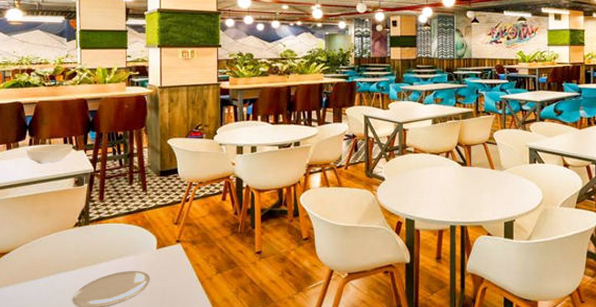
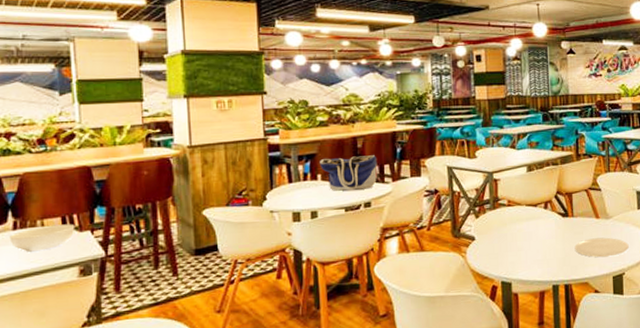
tote bag: none [260,102,307,131] -> present [320,155,378,191]
plate: none [471,187,520,204] -> present [574,237,629,258]

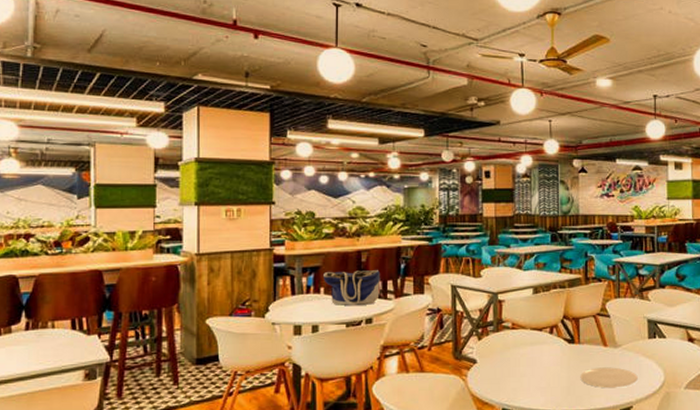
bowl: present [9,224,75,252] -> none [21,327,84,353]

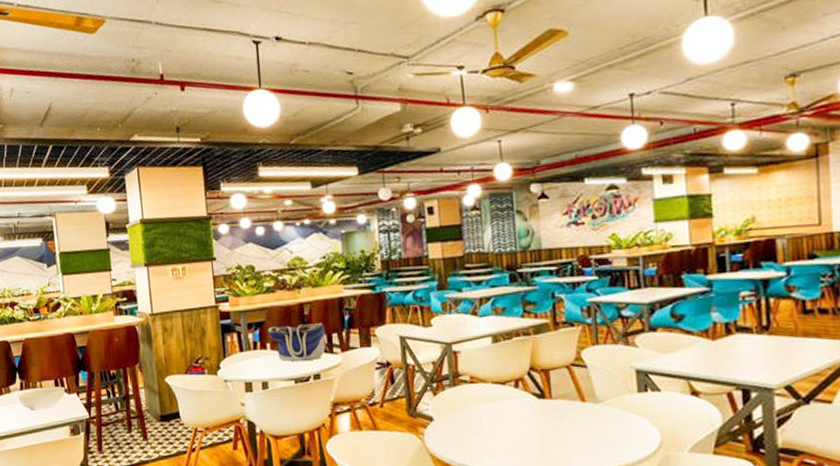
bowl: none [21,327,84,353] -> present [18,386,65,411]
plate: present [580,367,638,389] -> none [554,426,627,450]

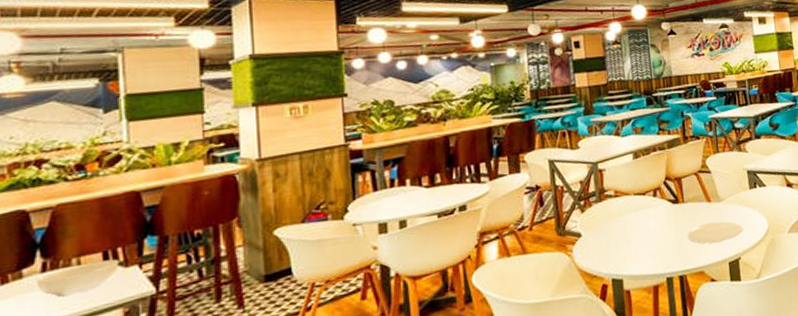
tote bag: present [268,323,326,361] -> none [408,154,473,196]
plate: none [554,426,627,450] -> present [687,221,743,244]

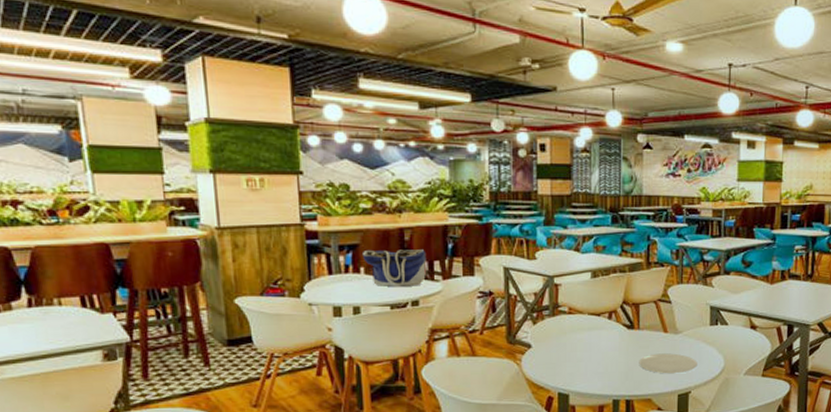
bowl: present [36,259,120,297] -> none [24,304,96,332]
tote bag: none [408,154,473,196] -> present [363,249,427,286]

